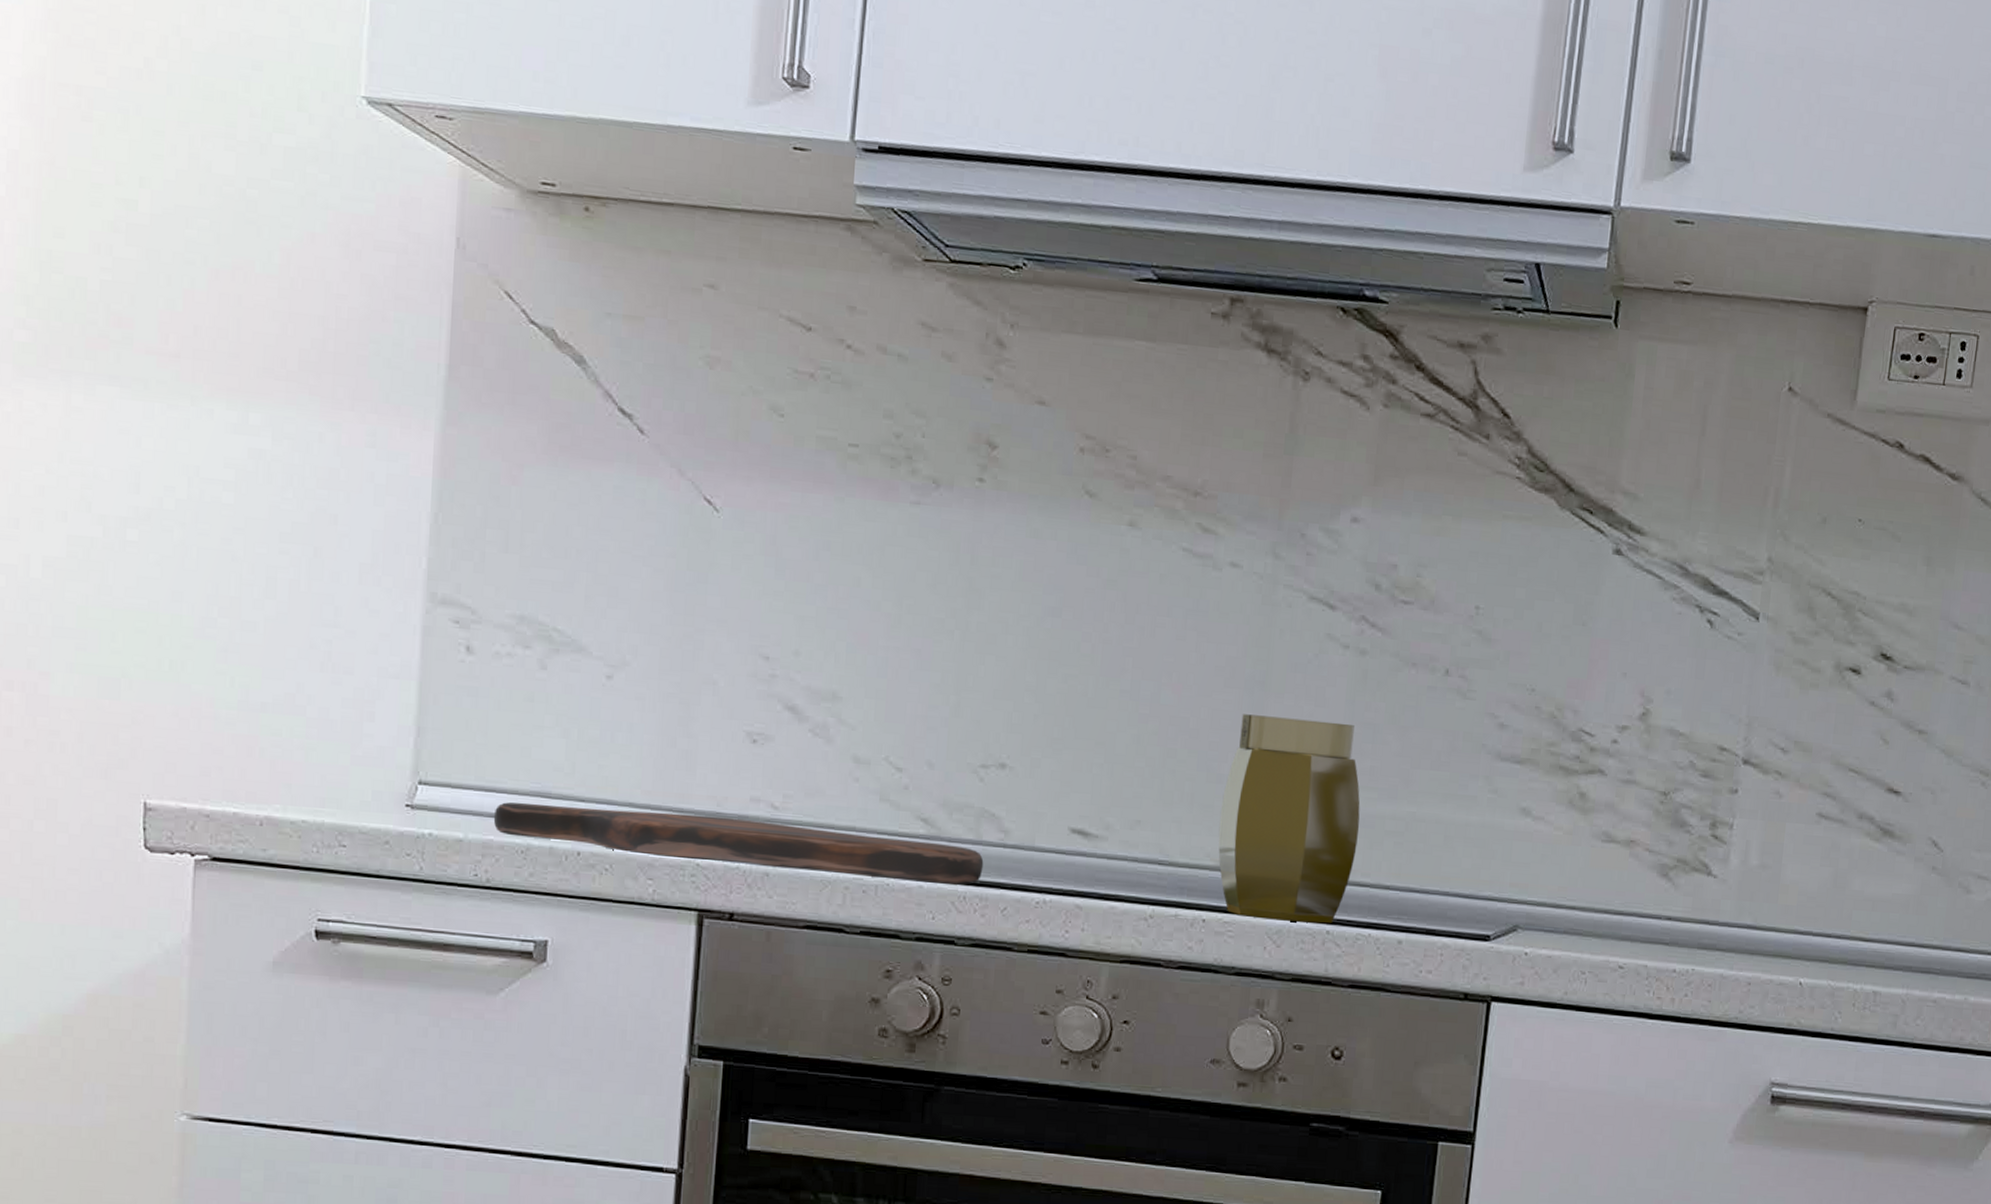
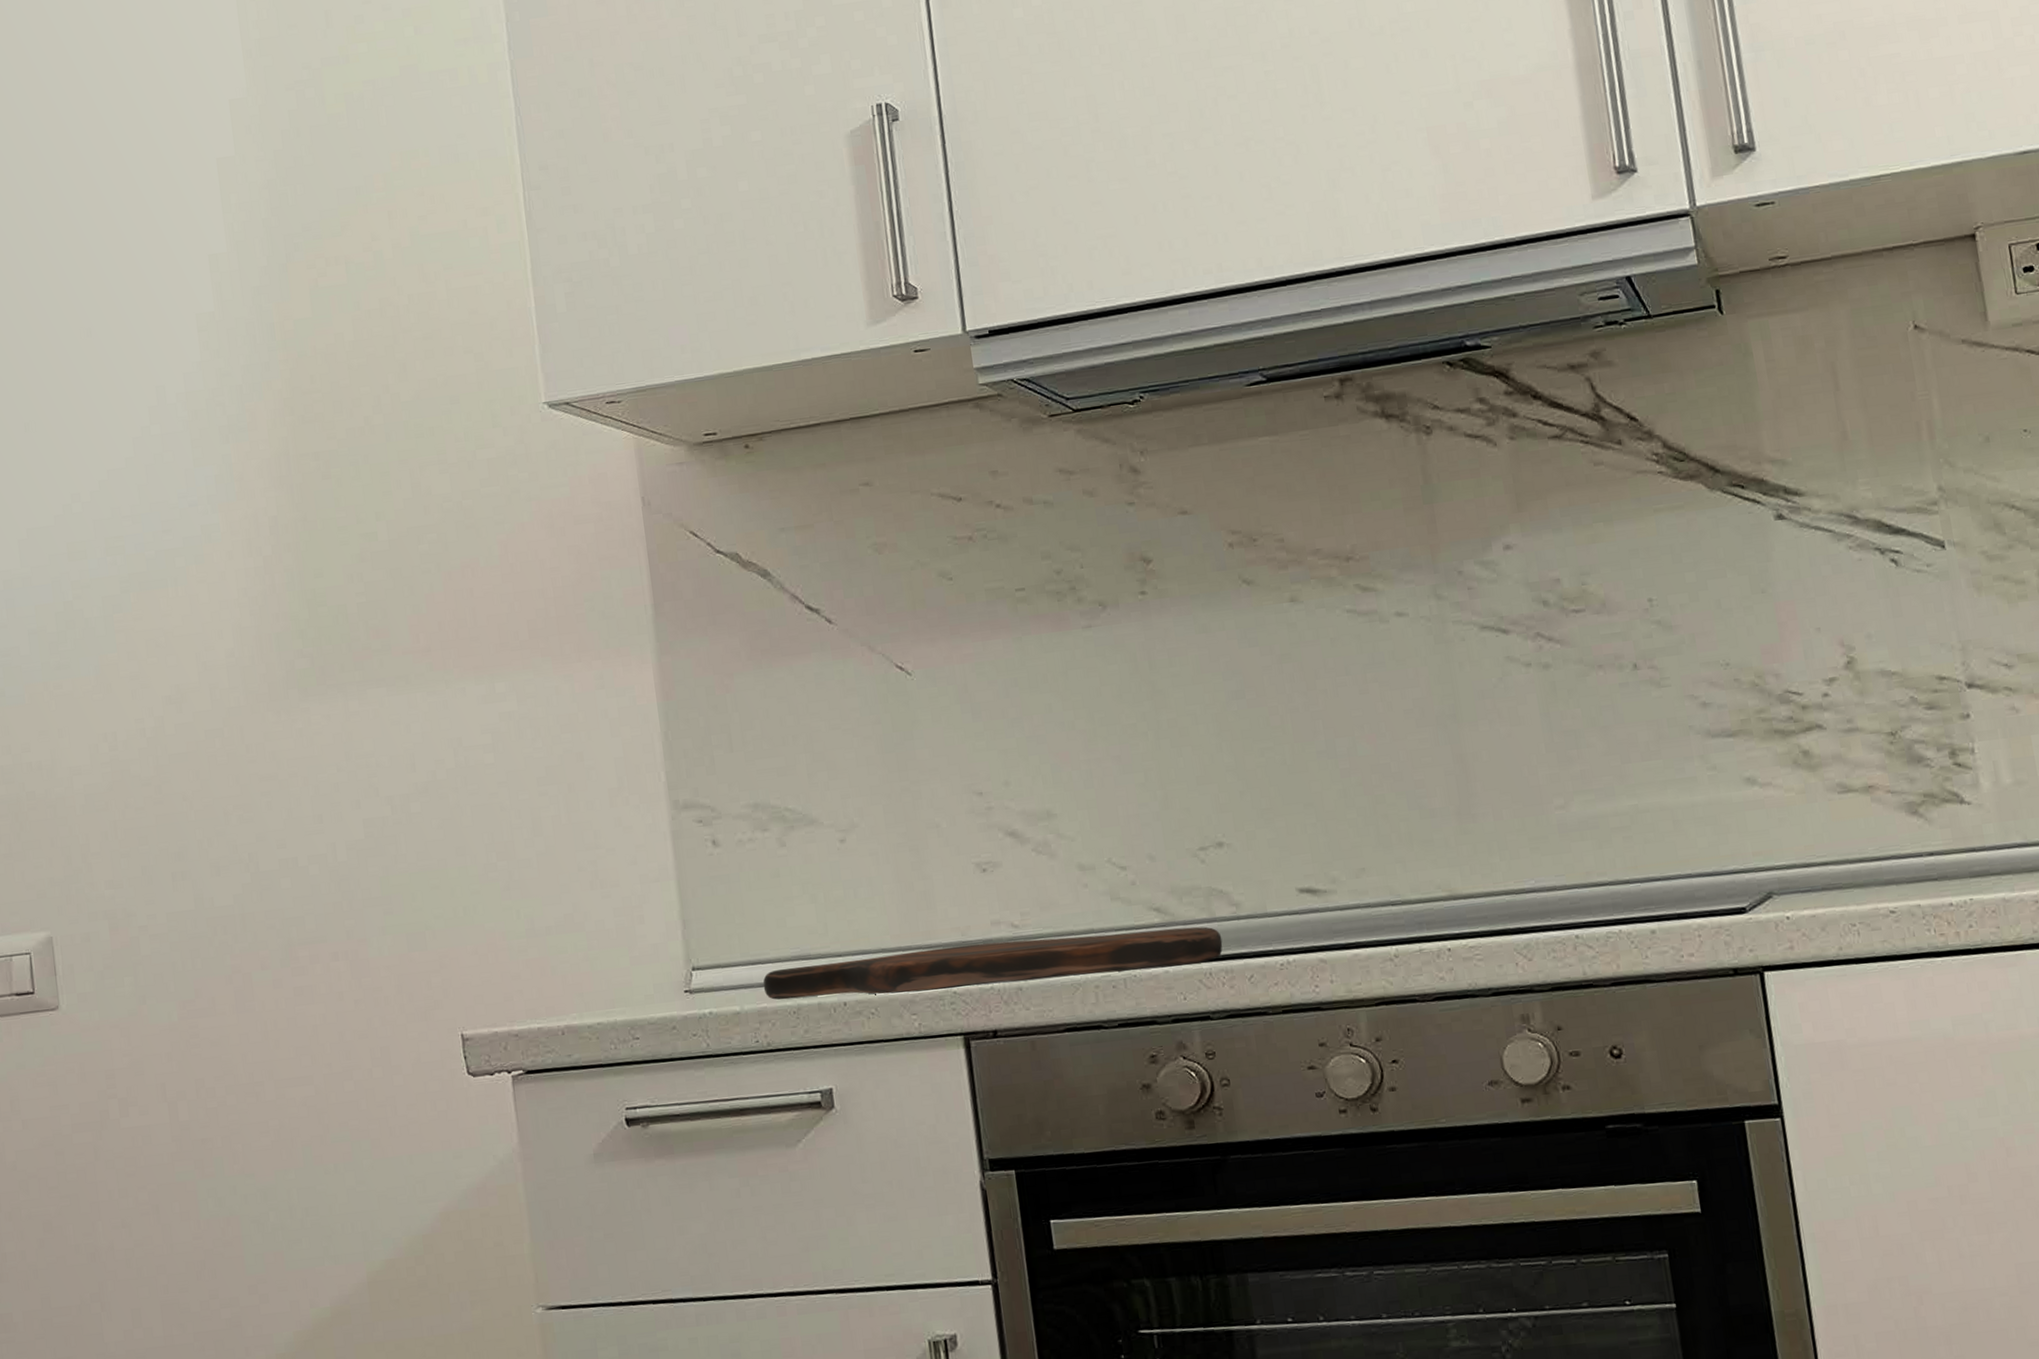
jar: present [1218,714,1360,924] -> none [1439,735,1587,938]

